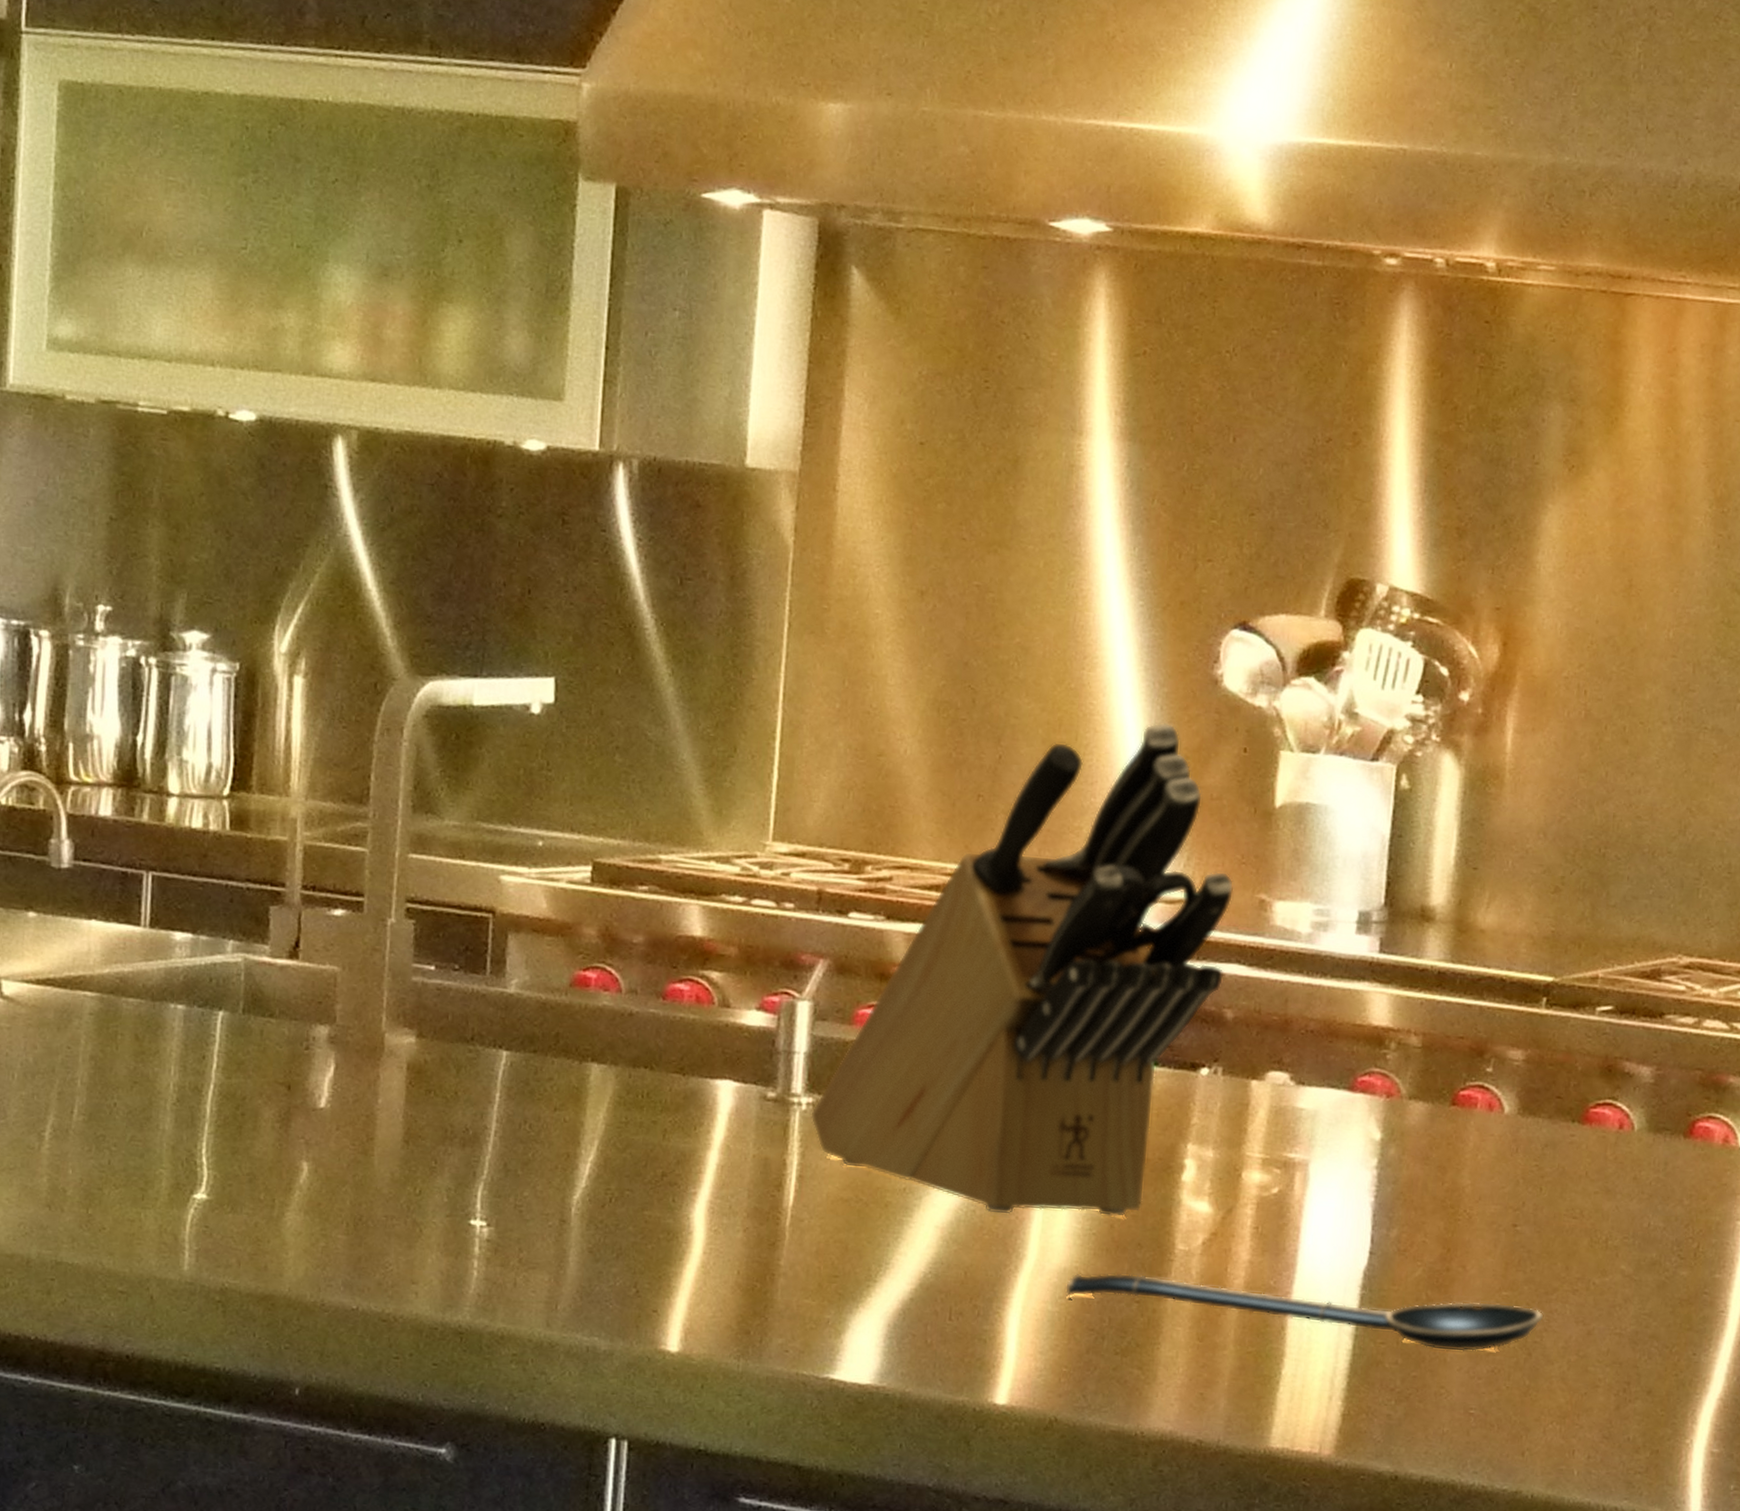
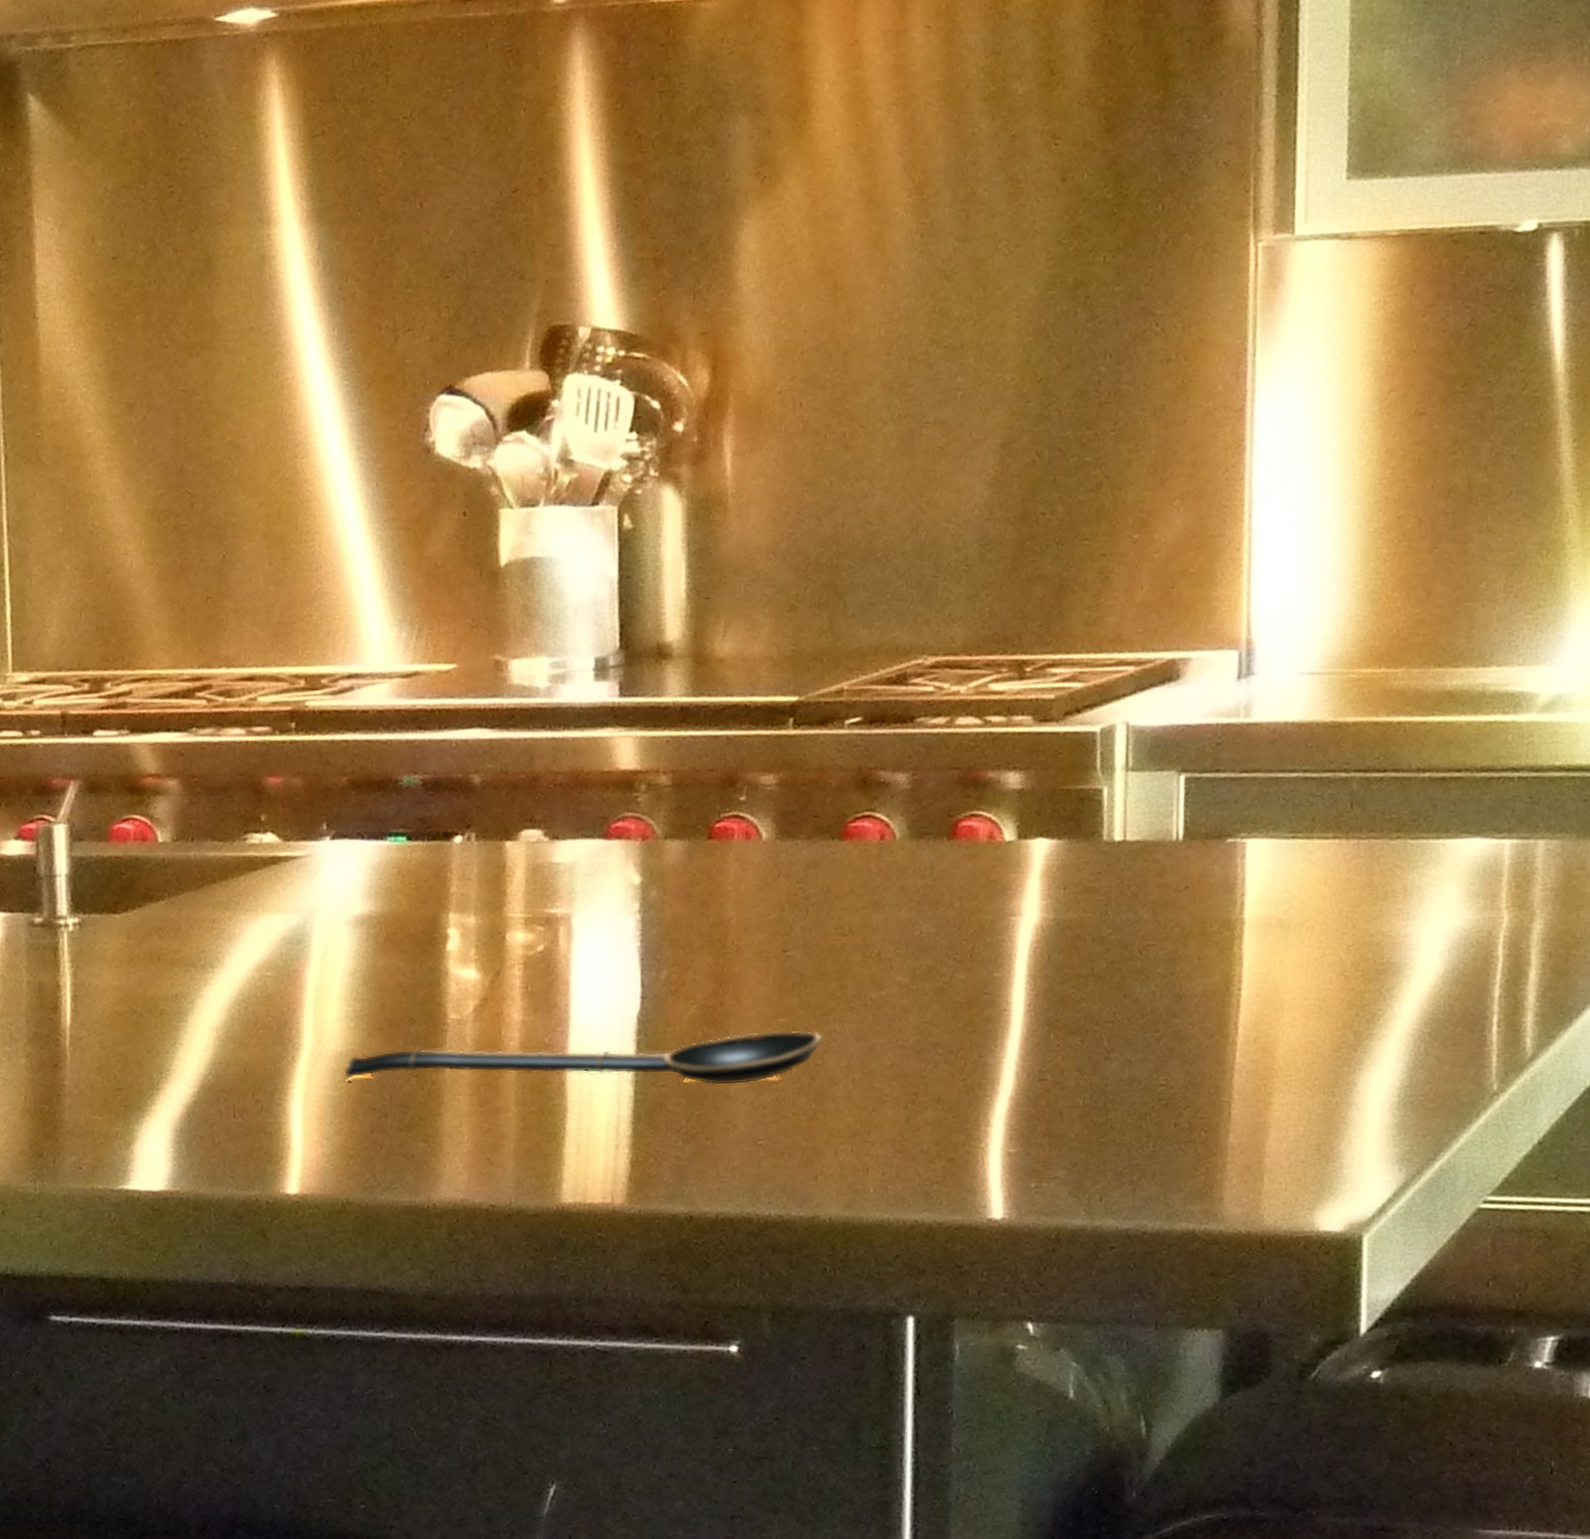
knife block: present [810,722,1234,1218] -> none [78,498,468,1008]

